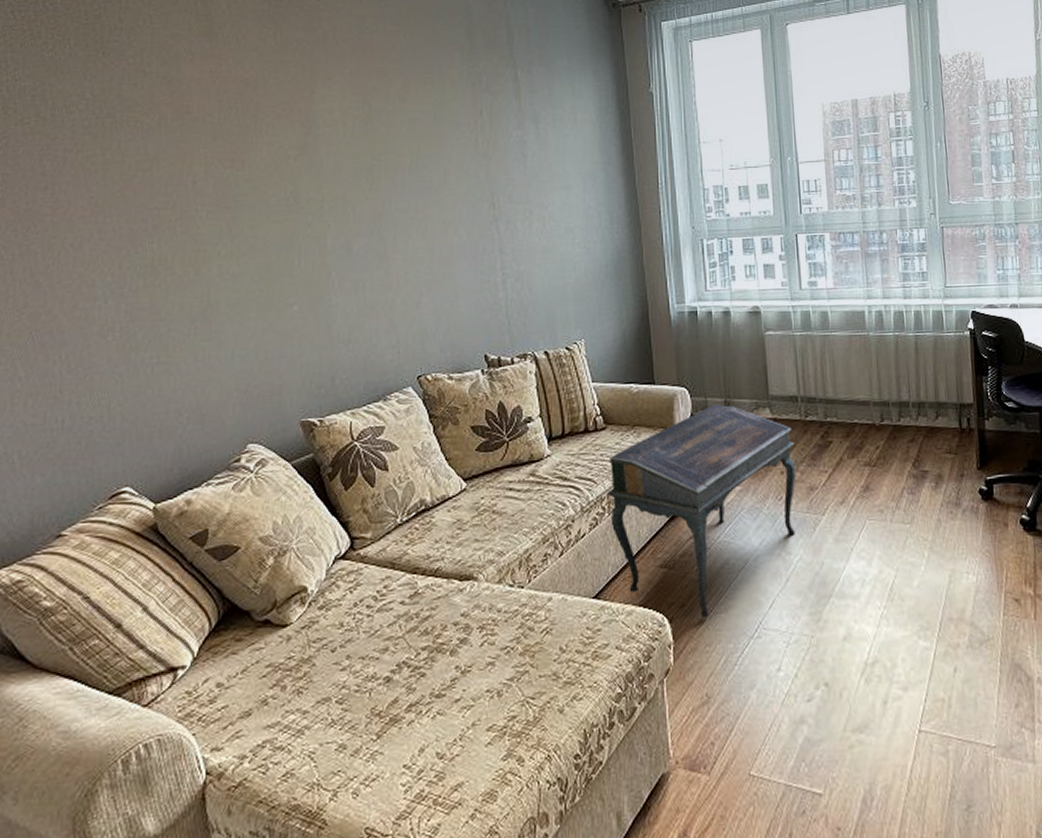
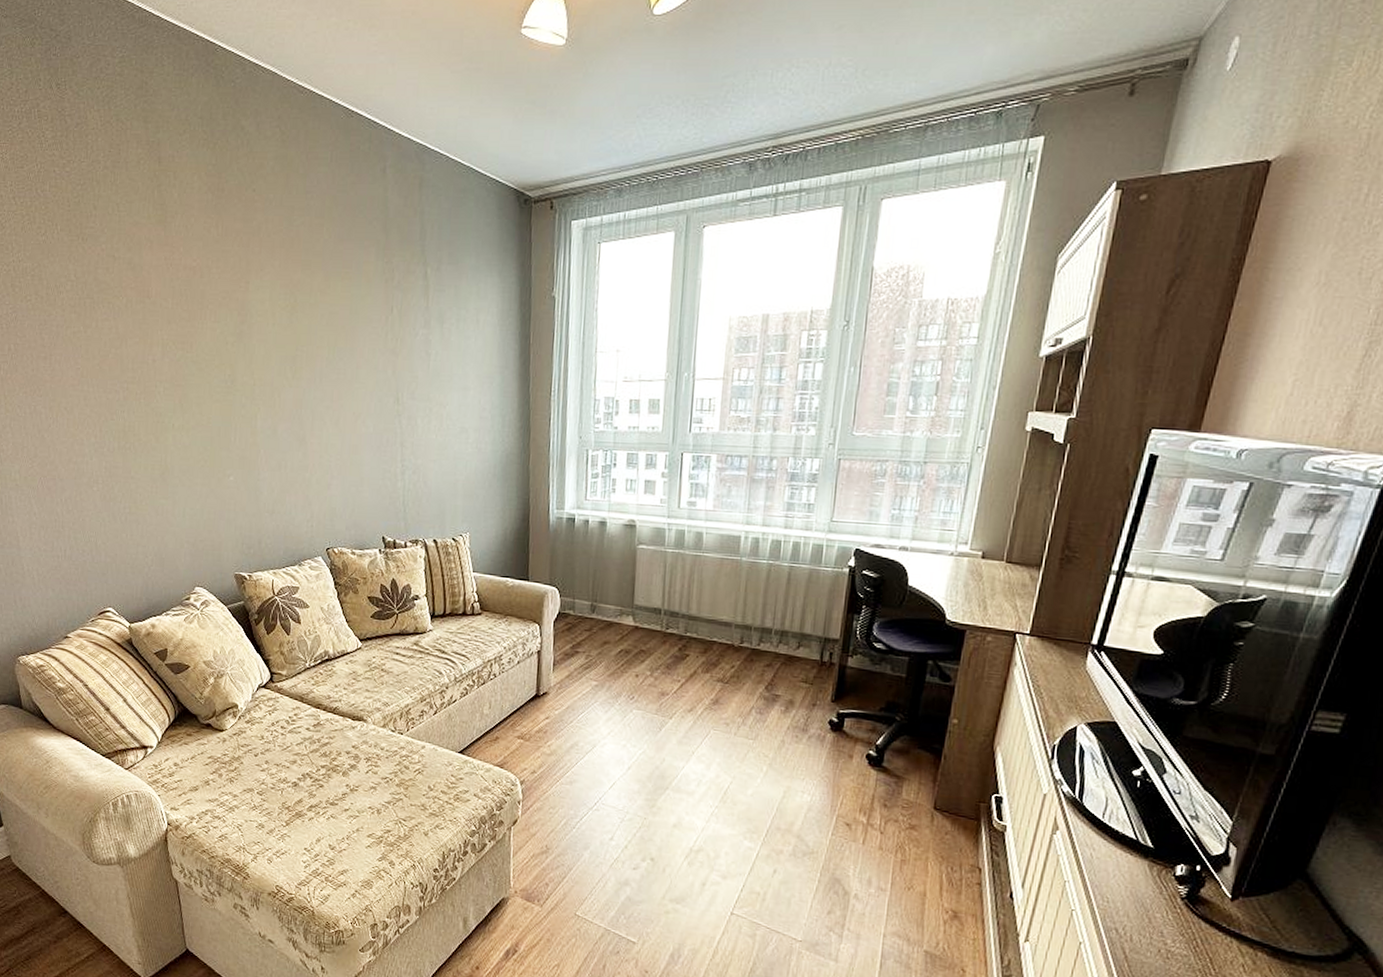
writing desk: present [607,404,797,617] -> none [478,606,652,785]

